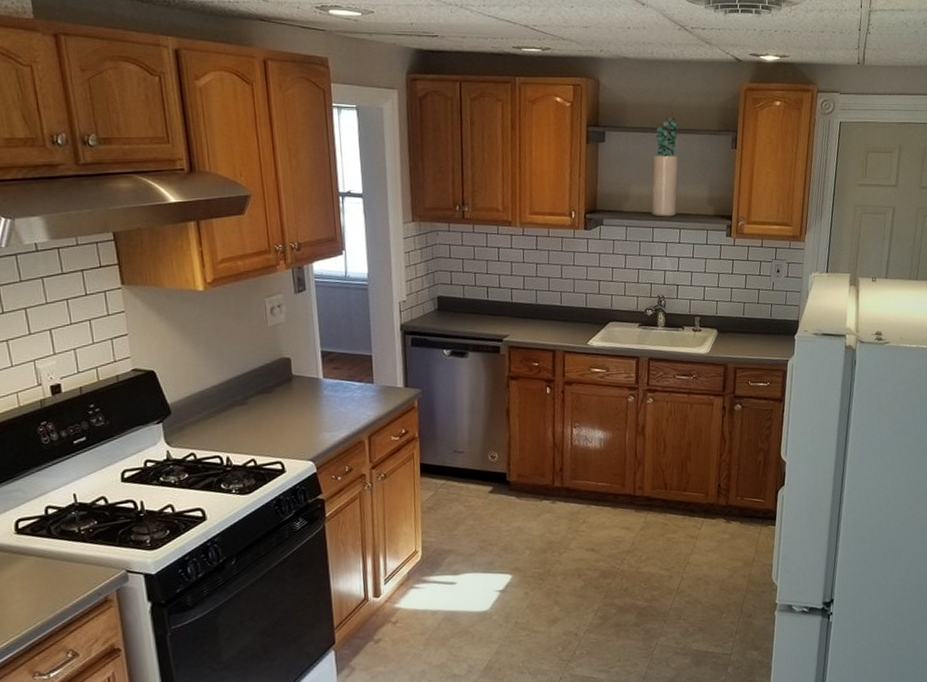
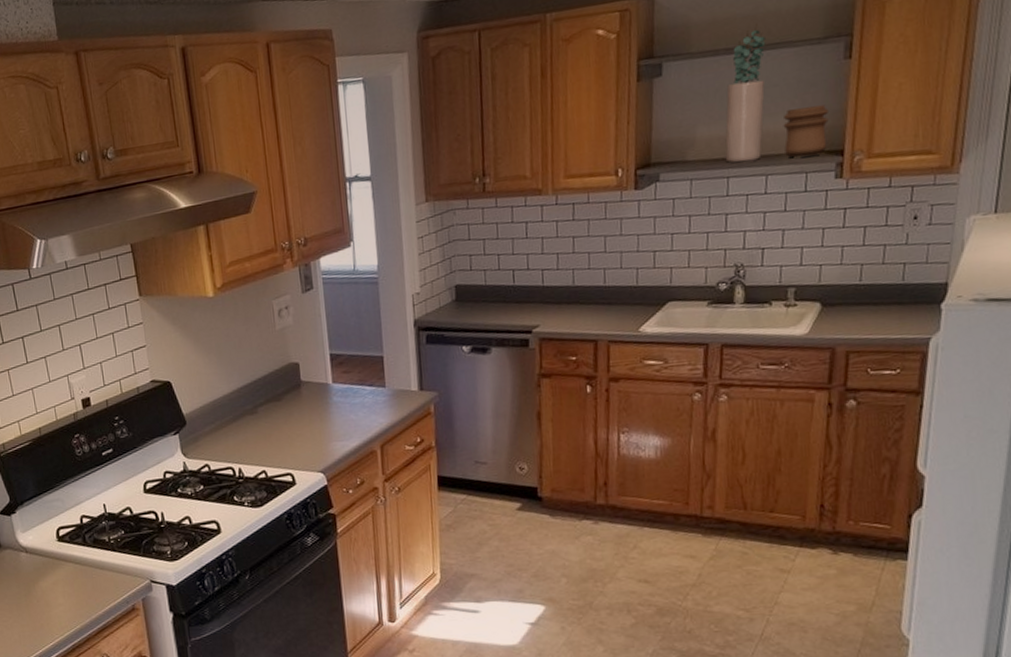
jar: none [691,181,722,218] -> present [783,105,830,159]

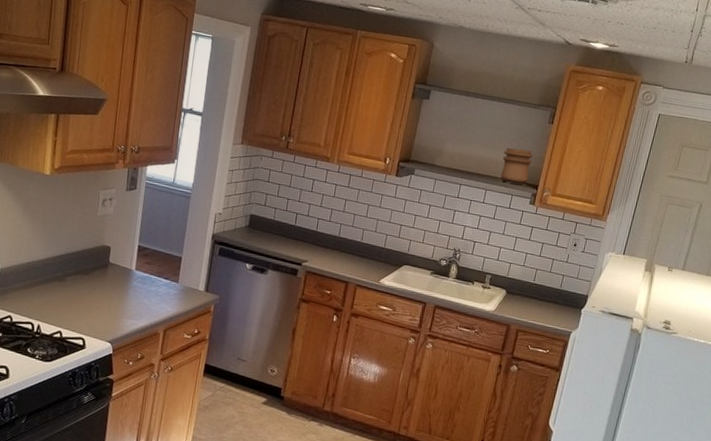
vase: present [724,22,766,163] -> none [461,81,502,178]

